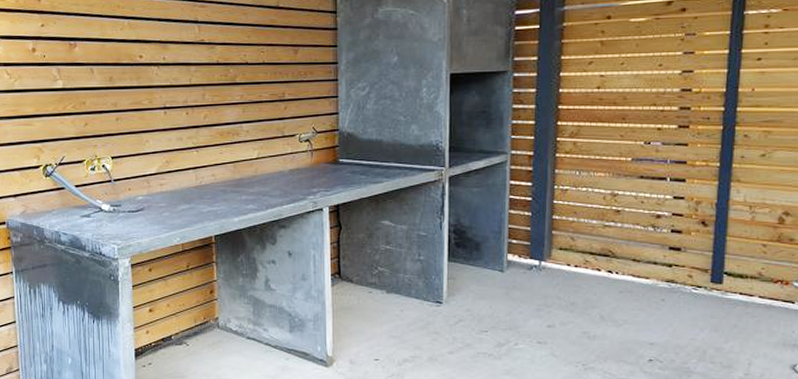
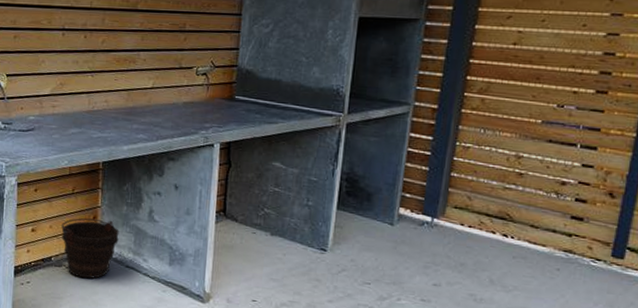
bucket: none [179,293,237,354] -> present [61,217,119,279]

